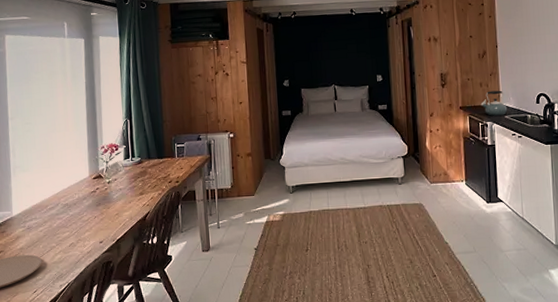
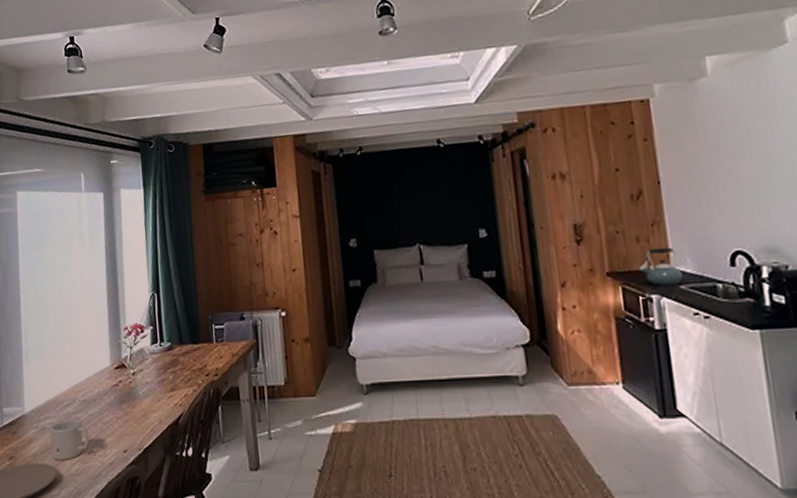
mug: none [35,219,70,252] -> present [50,419,89,460]

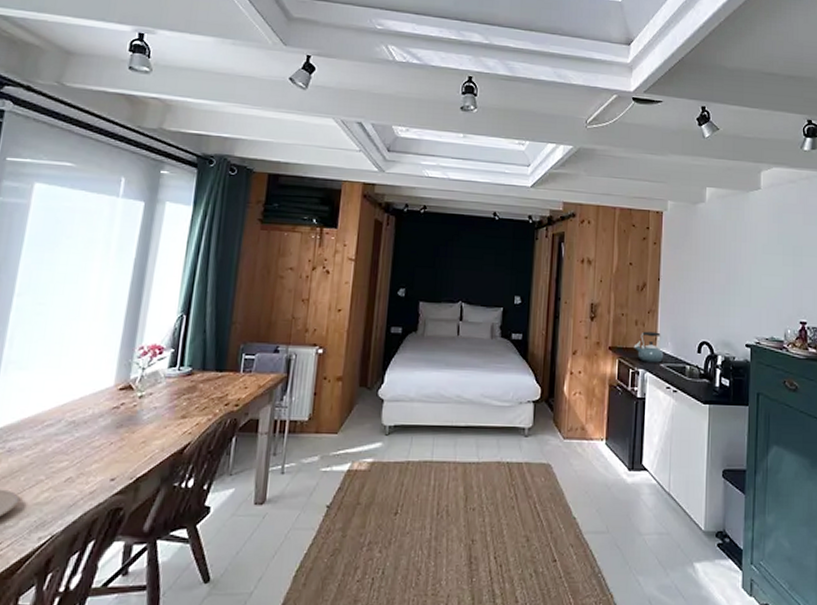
mug: present [50,419,89,460] -> none [16,441,71,487]

